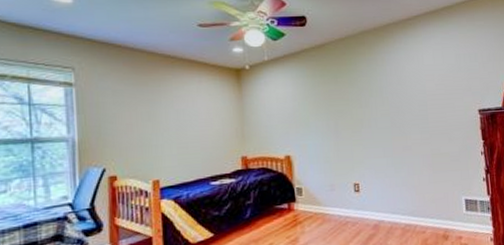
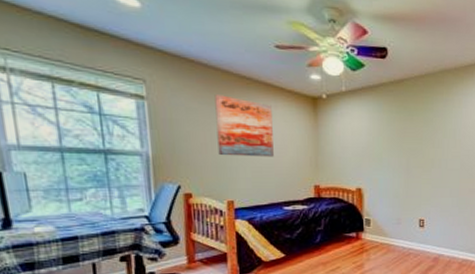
wall art: none [140,75,199,135] -> present [214,95,274,157]

